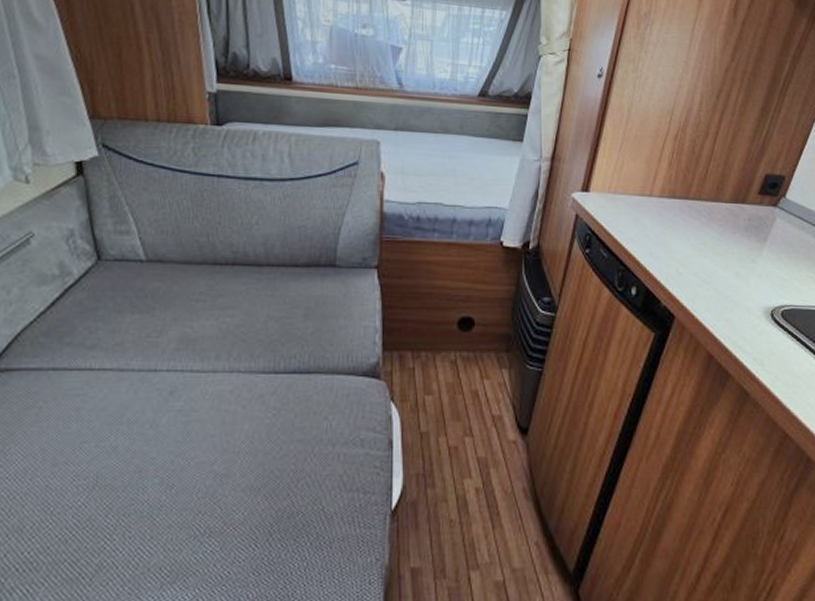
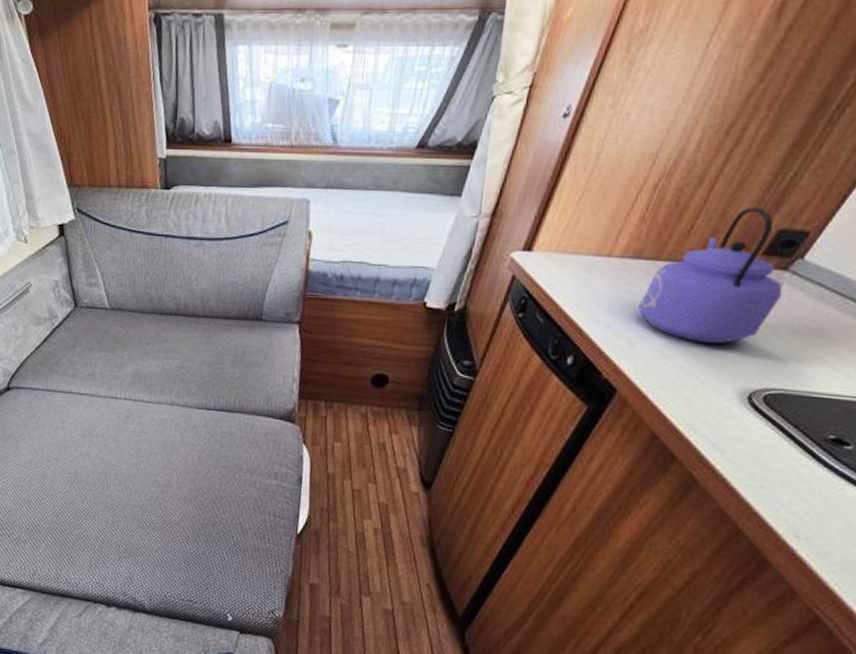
kettle: none [679,156,777,269] -> present [638,206,782,344]

